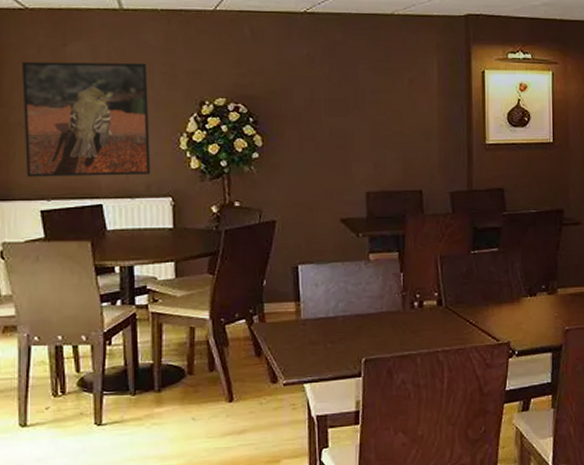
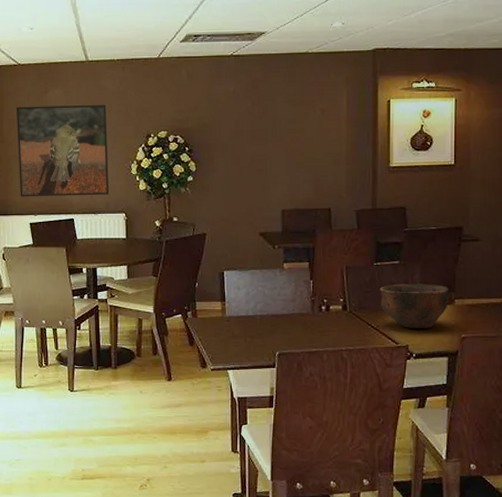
bowl: none [478,272,551,323] -> present [380,284,448,328]

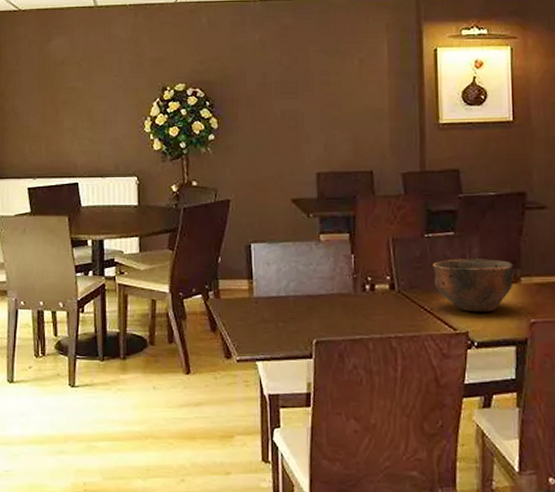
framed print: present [16,104,110,197] -> none [15,53,120,158]

